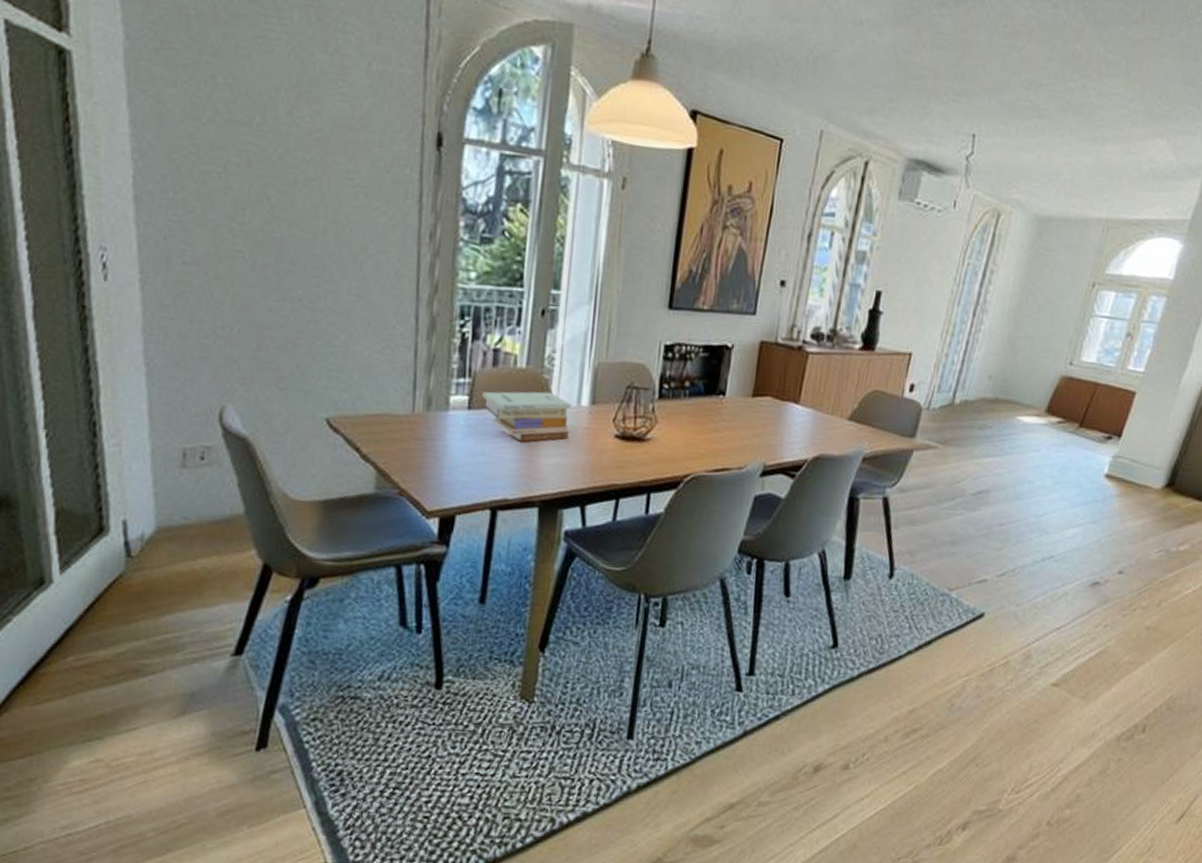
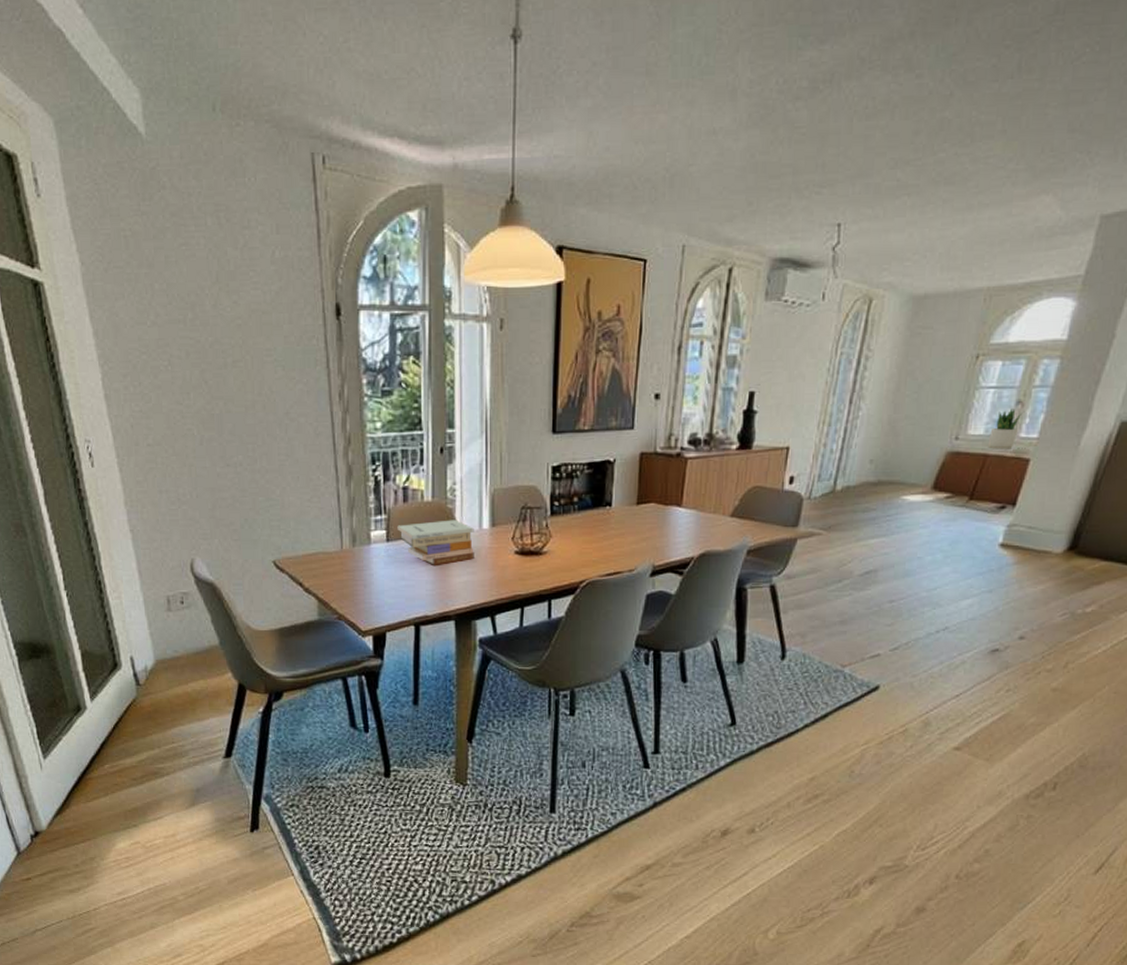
planter: none [1098,340,1131,381] -> present [987,408,1022,450]

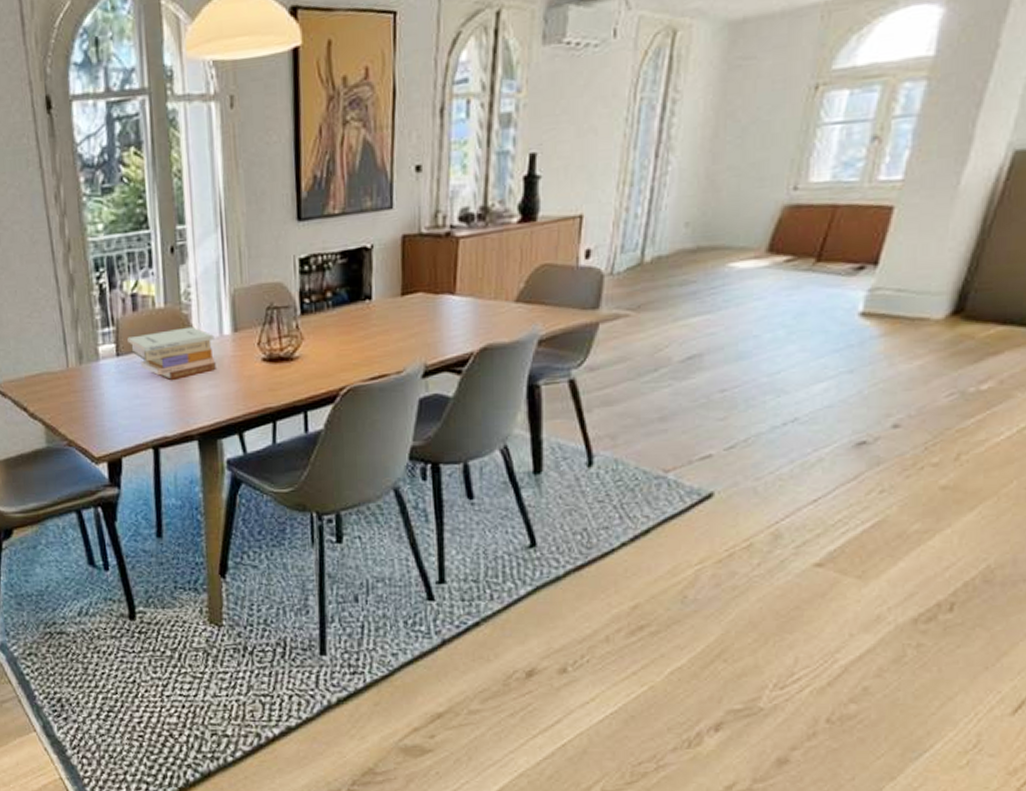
planter: present [987,408,1022,450] -> none [836,146,879,199]

